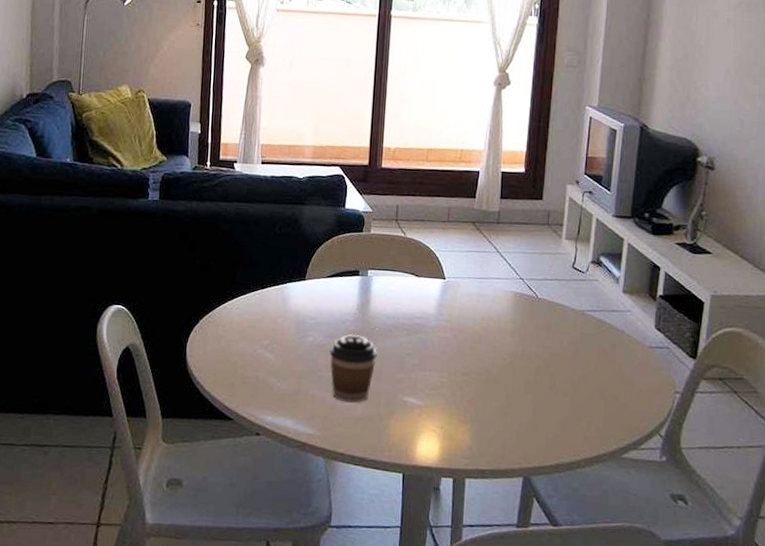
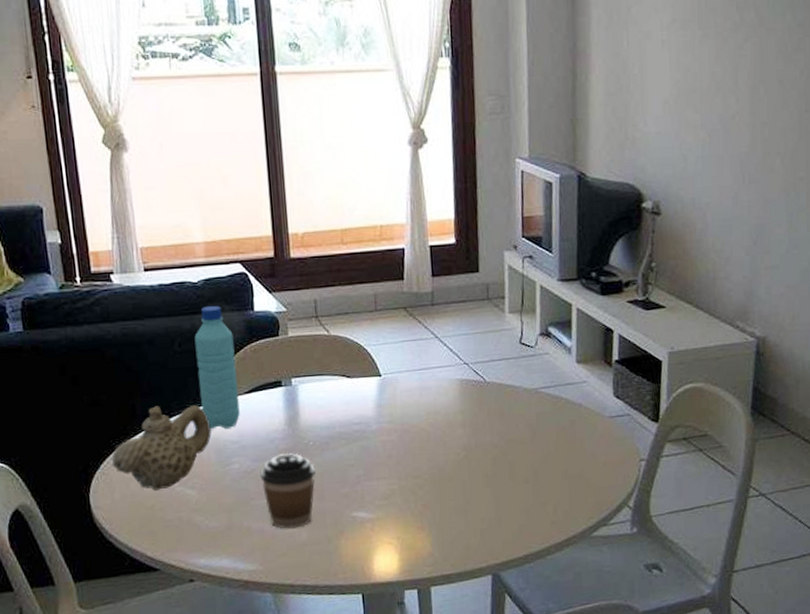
teapot: none [209,277,295,350] -> present [112,404,212,491]
water bottle: none [289,199,325,305] -> present [194,306,240,429]

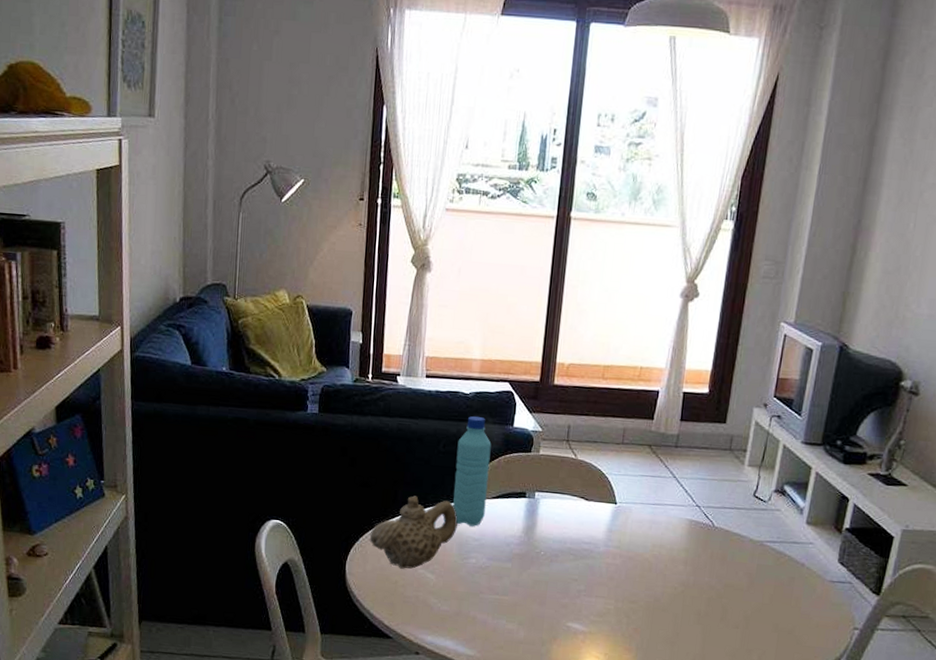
coffee cup: present [259,452,316,529] -> none [491,557,543,627]

